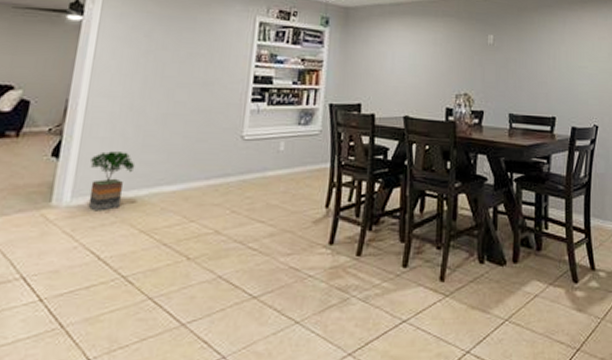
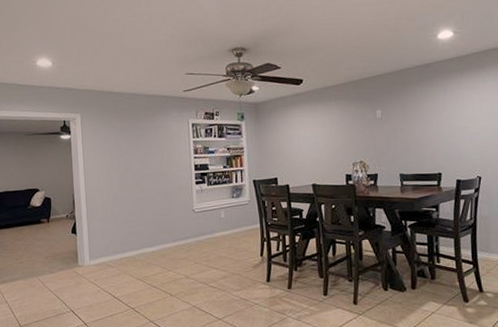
potted tree: present [88,151,135,212] -> none [96,227,125,268]

